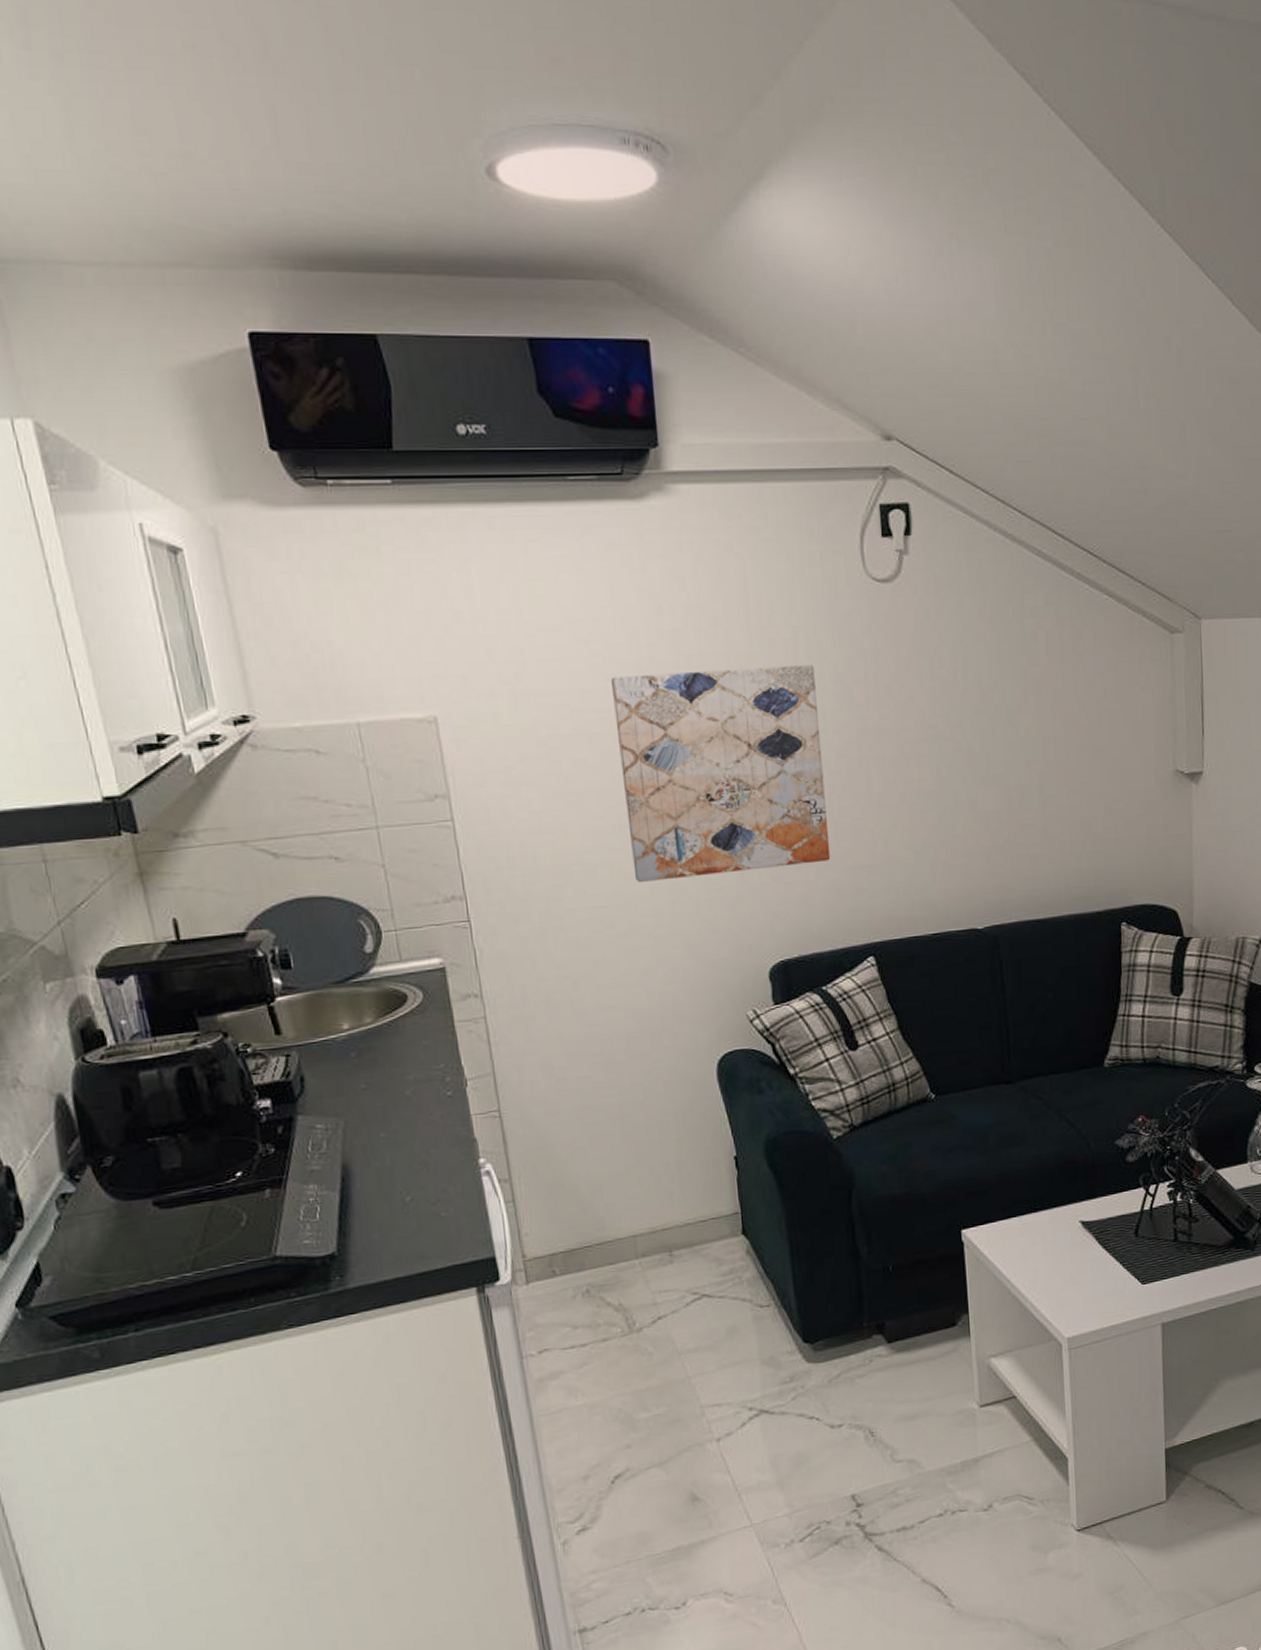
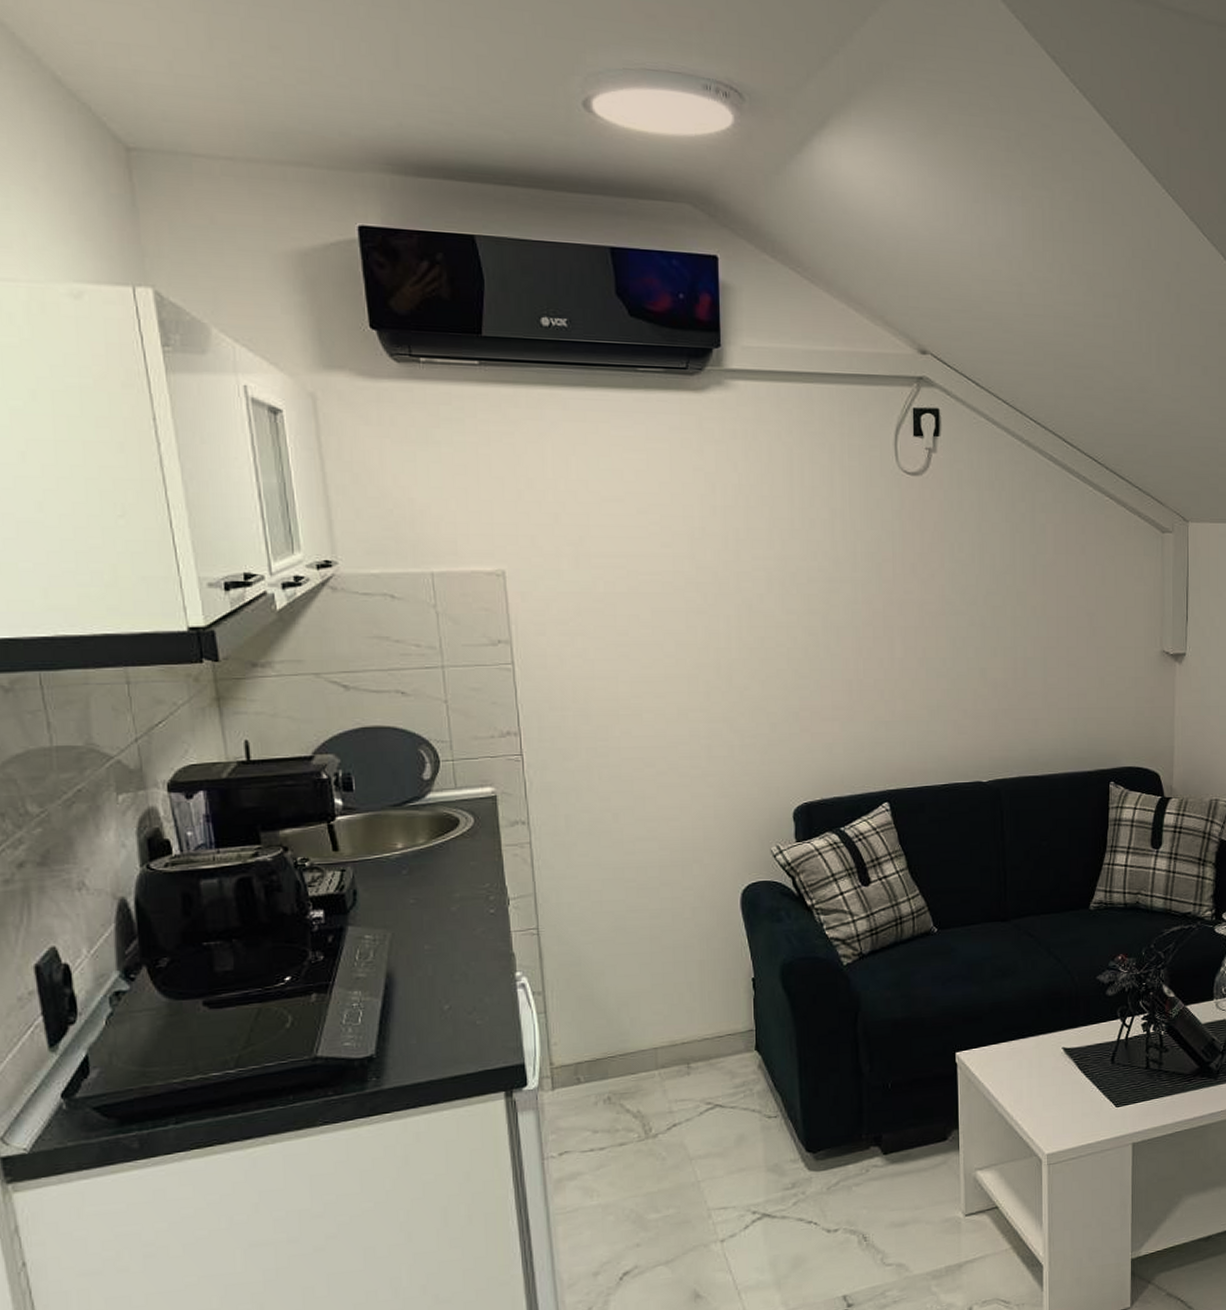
wall art: present [610,665,831,883] -> none [665,542,854,728]

